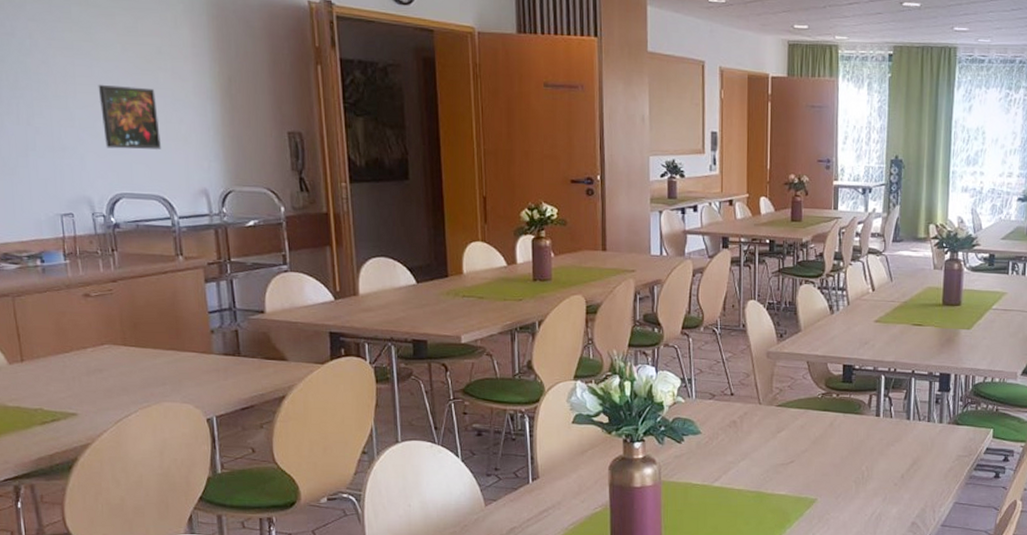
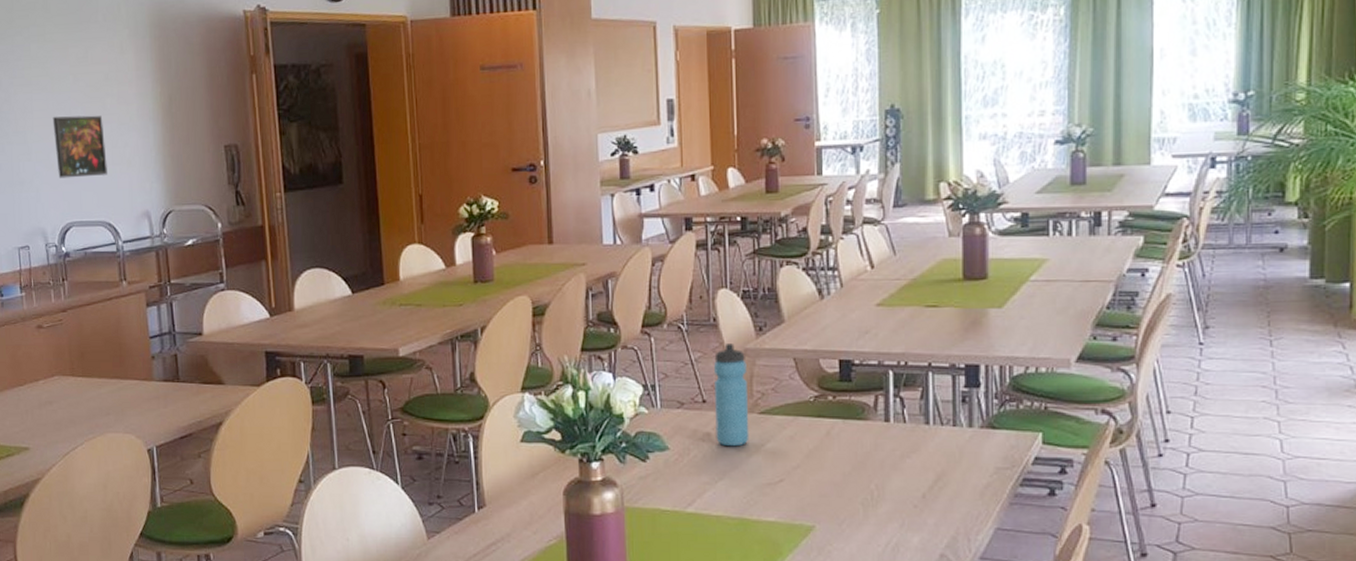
water bottle: none [740,347,769,433] -> present [714,344,750,447]

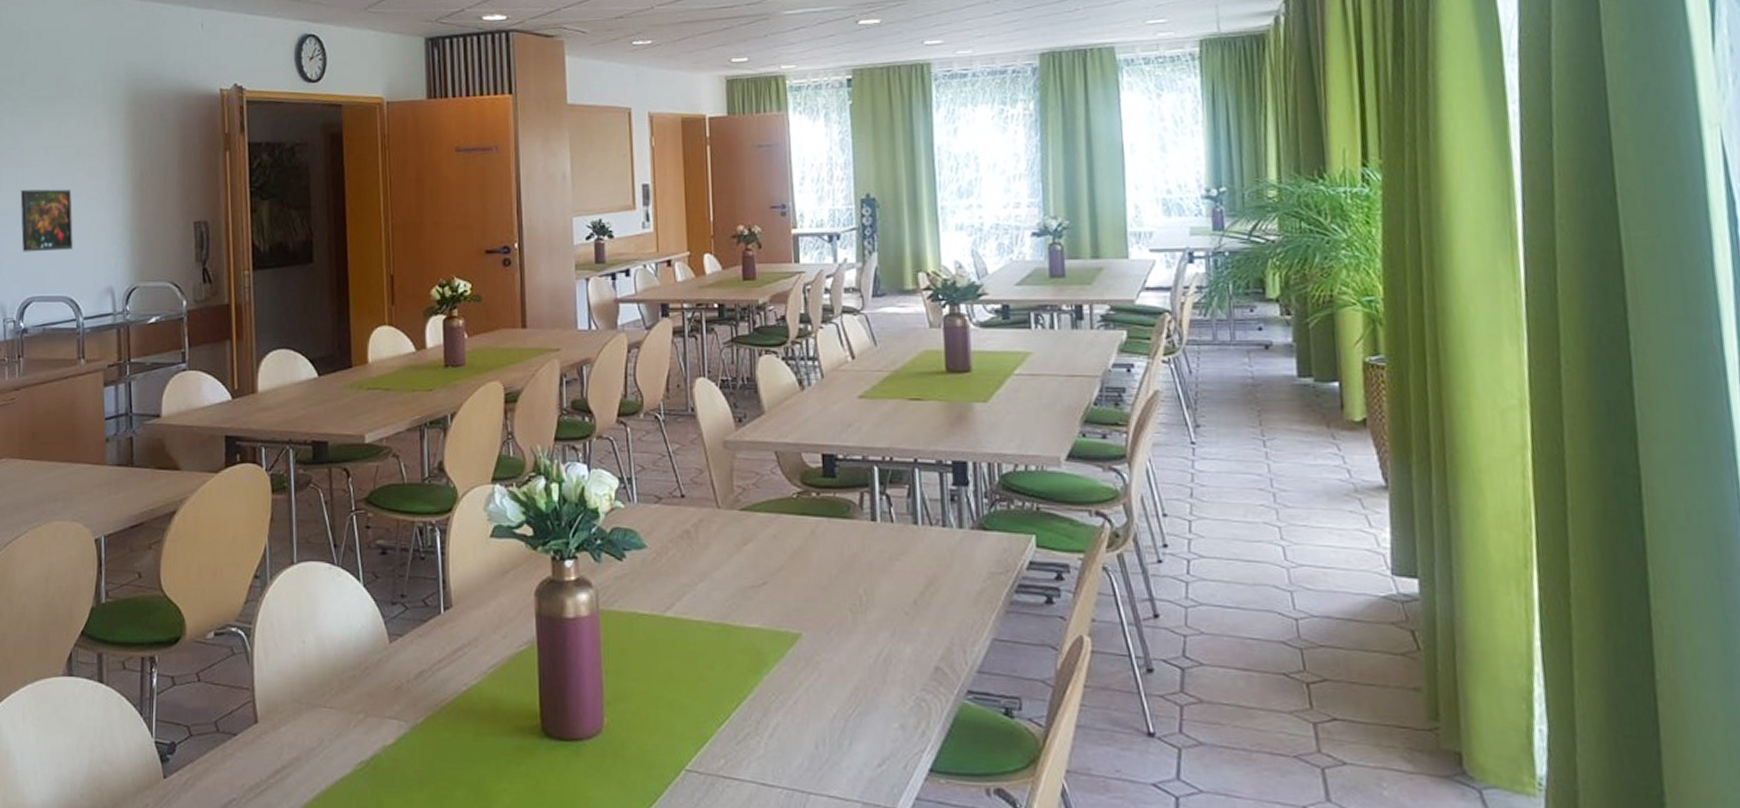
water bottle: present [714,344,750,447] -> none [693,435,731,546]

